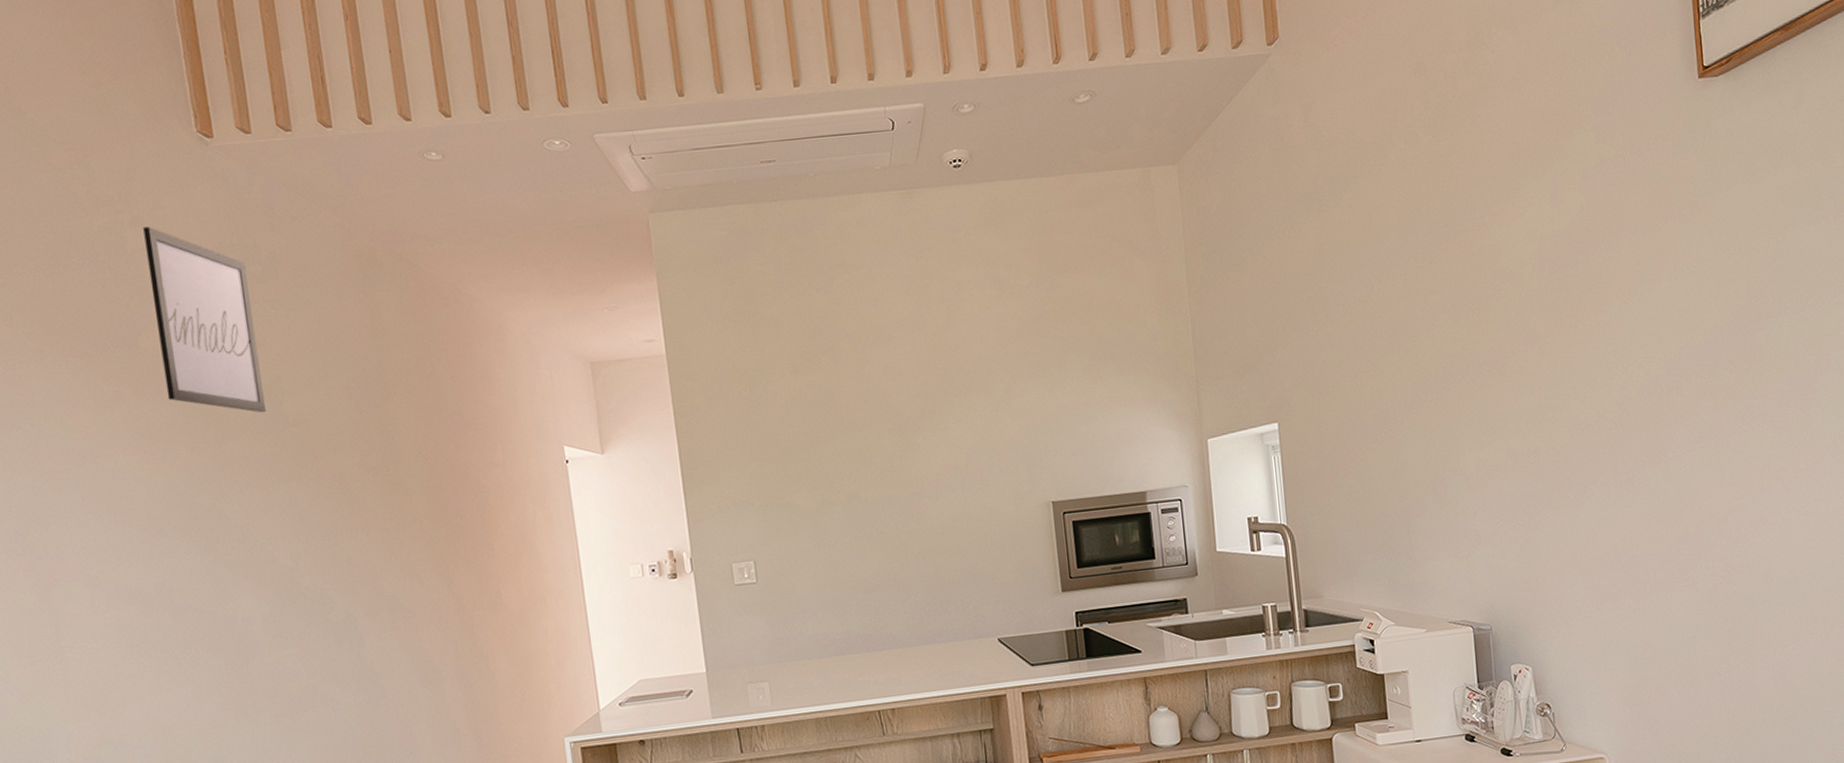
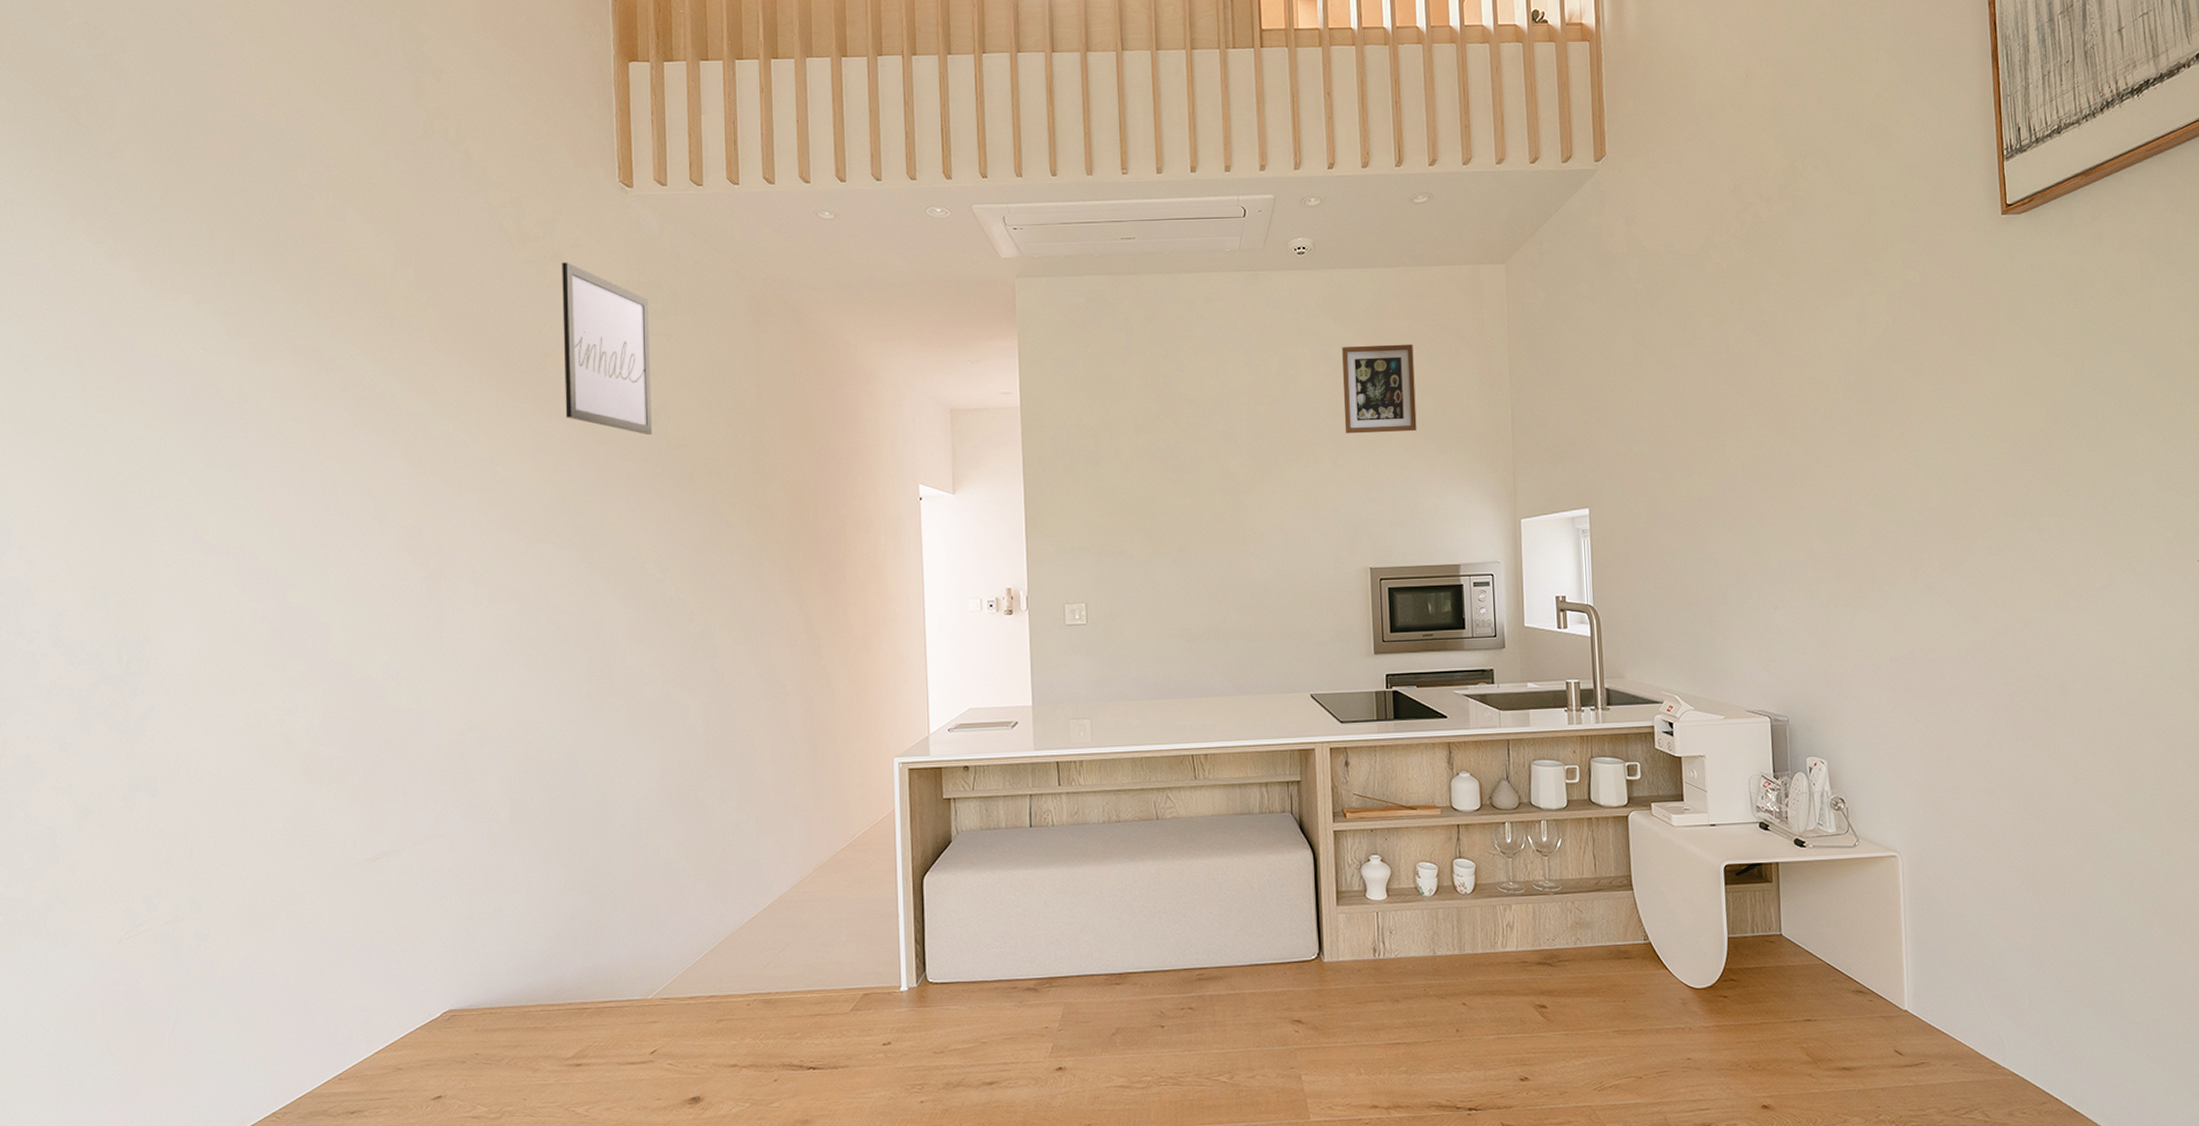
picture frame: none [1008,258,1093,361] -> present [1342,343,1417,434]

